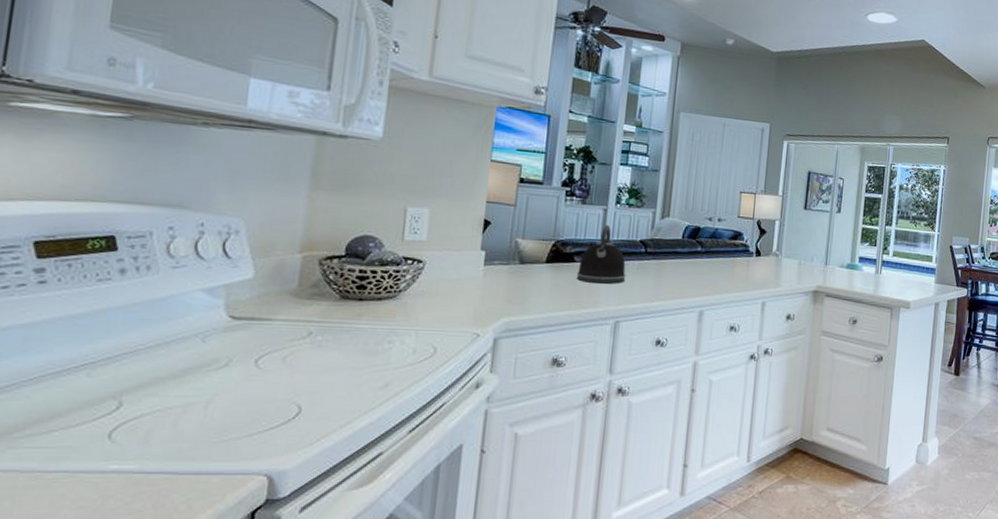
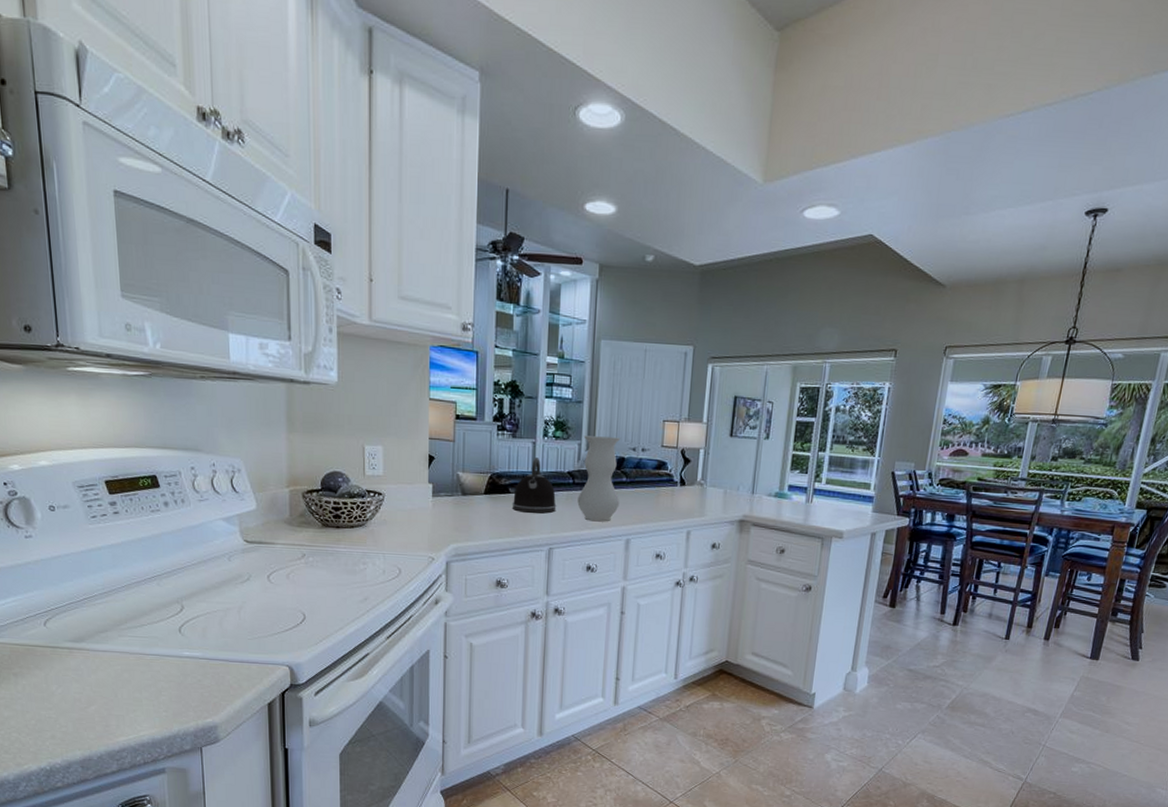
vase: none [649,204,697,293] -> present [577,435,621,522]

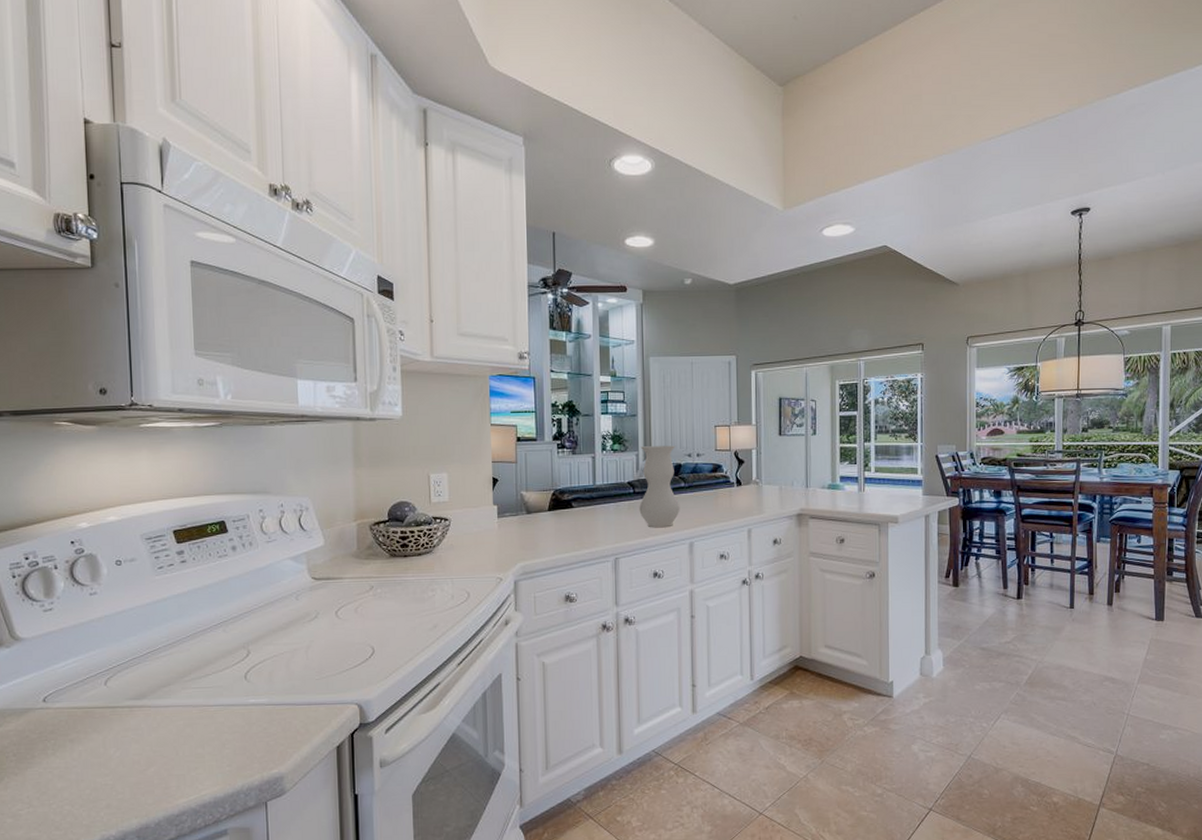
kettle: present [512,457,557,514] -> none [575,471,619,525]

